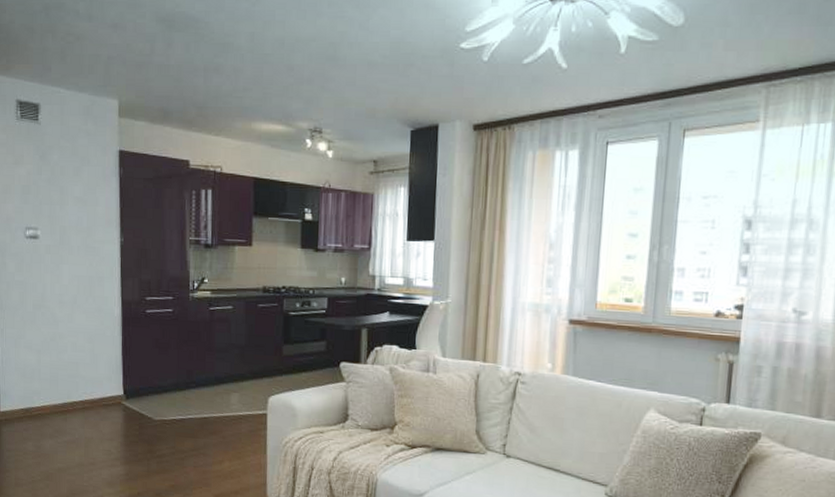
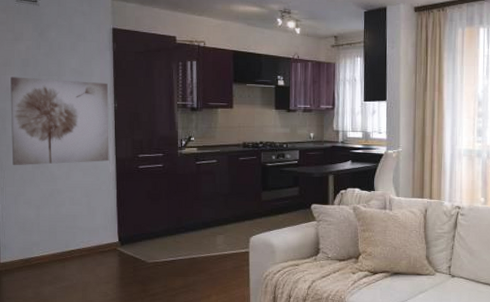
wall art: none [10,205,115,306] -> present [10,77,109,166]

